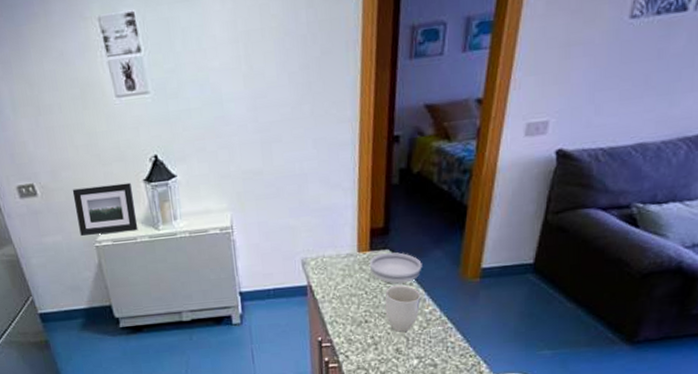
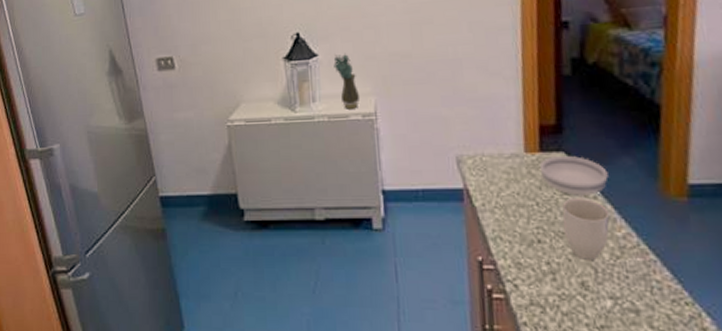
picture frame: present [72,182,138,236] -> none [210,60,274,114]
vase: none [192,173,218,225] -> present [334,53,361,109]

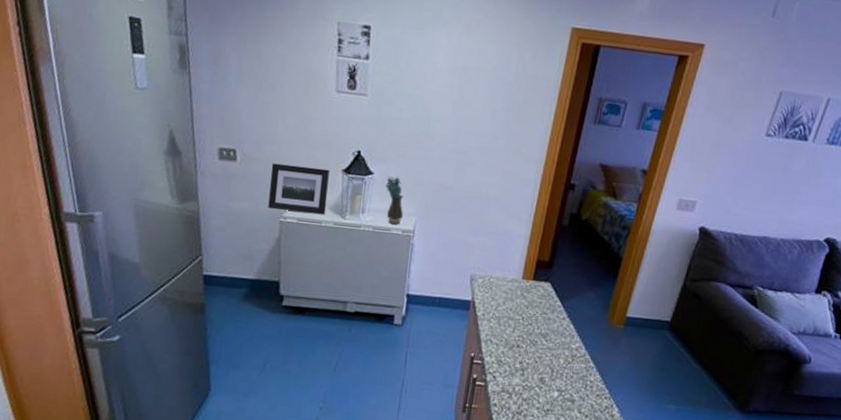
picture frame: none [210,60,274,114] -> present [268,163,330,215]
bowl: present [540,155,609,197] -> none [530,284,577,318]
mug: present [562,197,610,261] -> none [536,317,571,364]

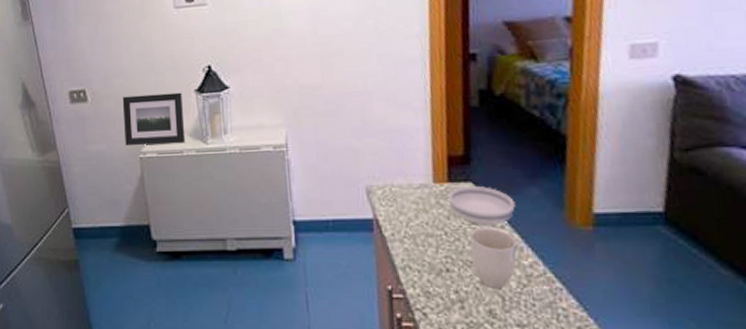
vase: present [386,176,404,225] -> none [245,85,272,141]
bowl: none [530,284,577,318] -> present [448,185,516,227]
mug: none [536,317,571,364] -> present [470,227,517,290]

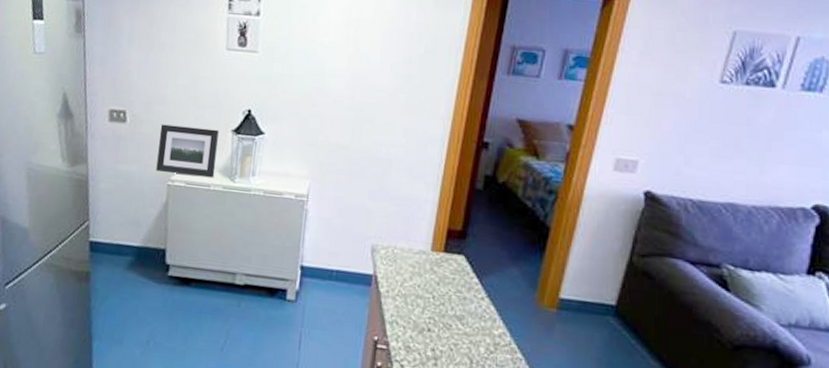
bowl: present [448,185,516,227] -> none [441,257,497,297]
mug: present [470,227,517,290] -> none [451,295,492,353]

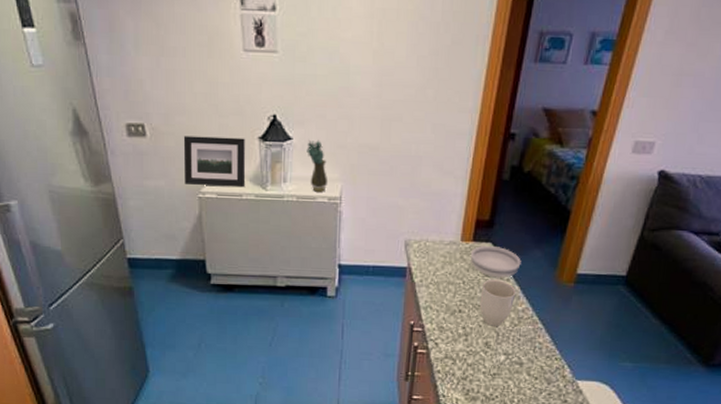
vase: none [277,136,297,189] -> present [306,139,328,192]
bowl: none [441,257,497,297] -> present [471,245,521,279]
mug: none [451,295,492,353] -> present [479,279,516,328]

